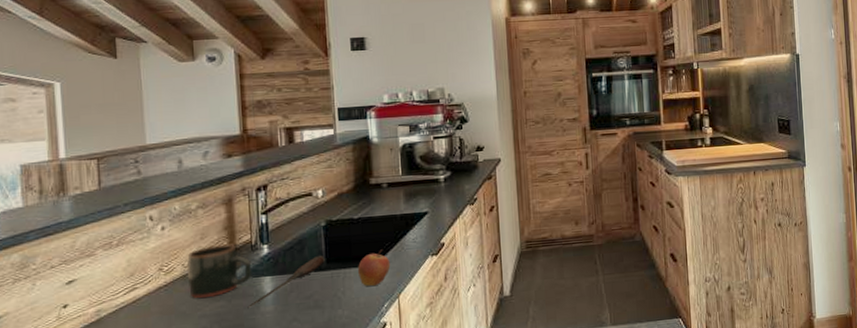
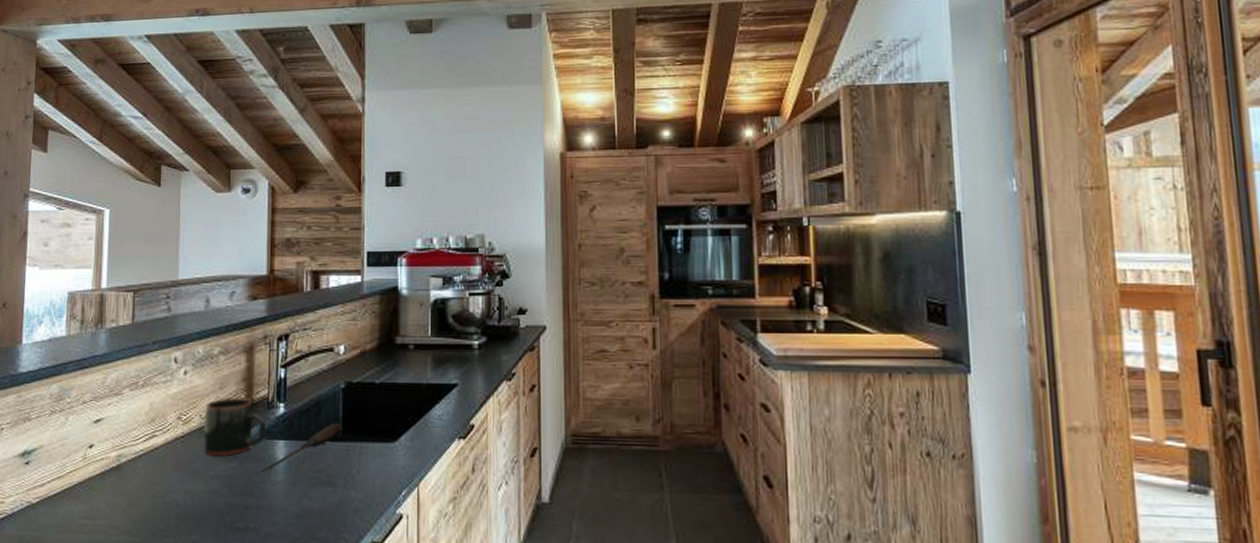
fruit: present [358,249,391,287] -> none [376,424,412,468]

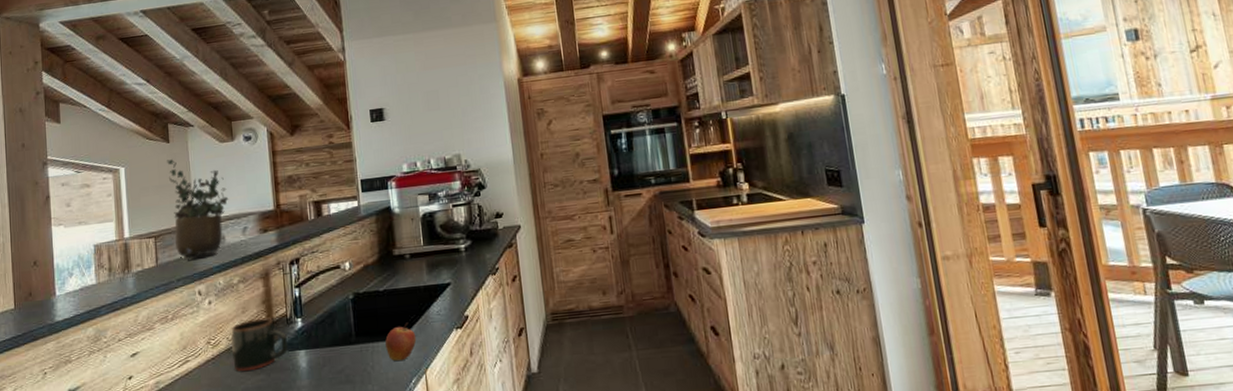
potted plant: none [155,206,219,321] -> present [167,159,229,259]
knife: present [259,423,341,474] -> none [285,329,354,382]
fruit: none [376,424,412,468] -> present [385,322,417,361]

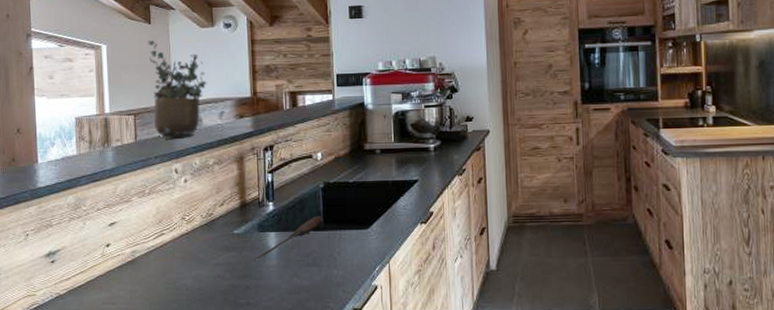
mug: present [231,317,289,371] -> none [205,199,260,247]
knife: none [285,329,354,382] -> present [255,216,323,260]
fruit: present [385,322,417,361] -> none [352,214,382,250]

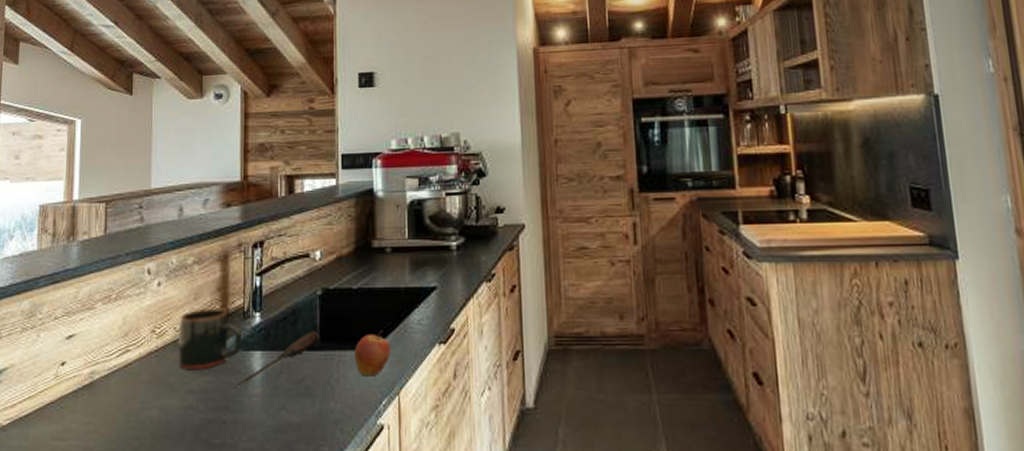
potted plant: present [148,40,207,138] -> none [128,114,191,231]
mug: none [205,199,260,247] -> present [178,308,243,369]
fruit: none [352,214,382,250] -> present [355,330,391,377]

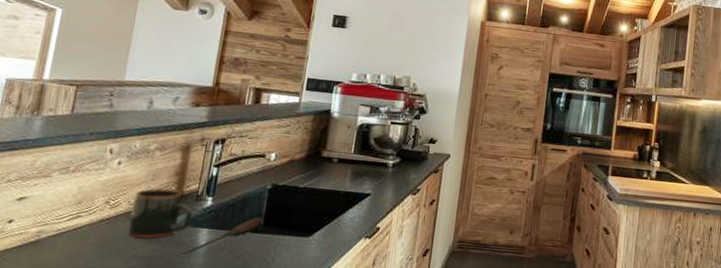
fruit: present [355,330,391,377] -> none [291,222,325,258]

